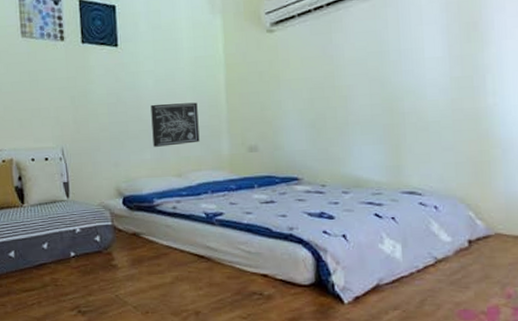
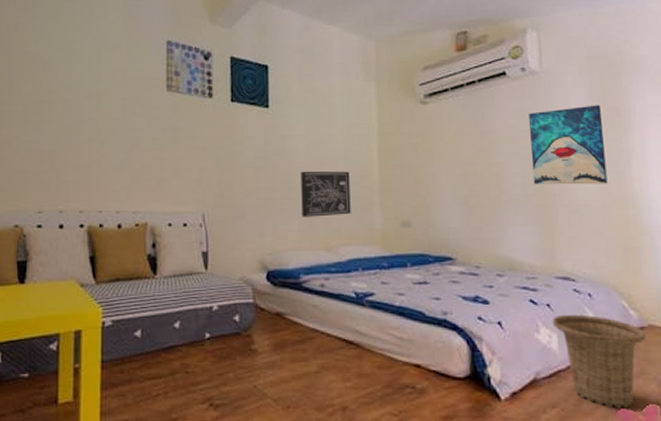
wall art: none [379,20,460,104] -> present [529,105,608,185]
basket: none [396,225,492,310] -> present [552,314,646,409]

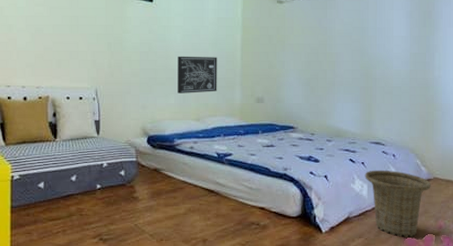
wall art: present [529,105,608,185] -> none [360,8,416,72]

